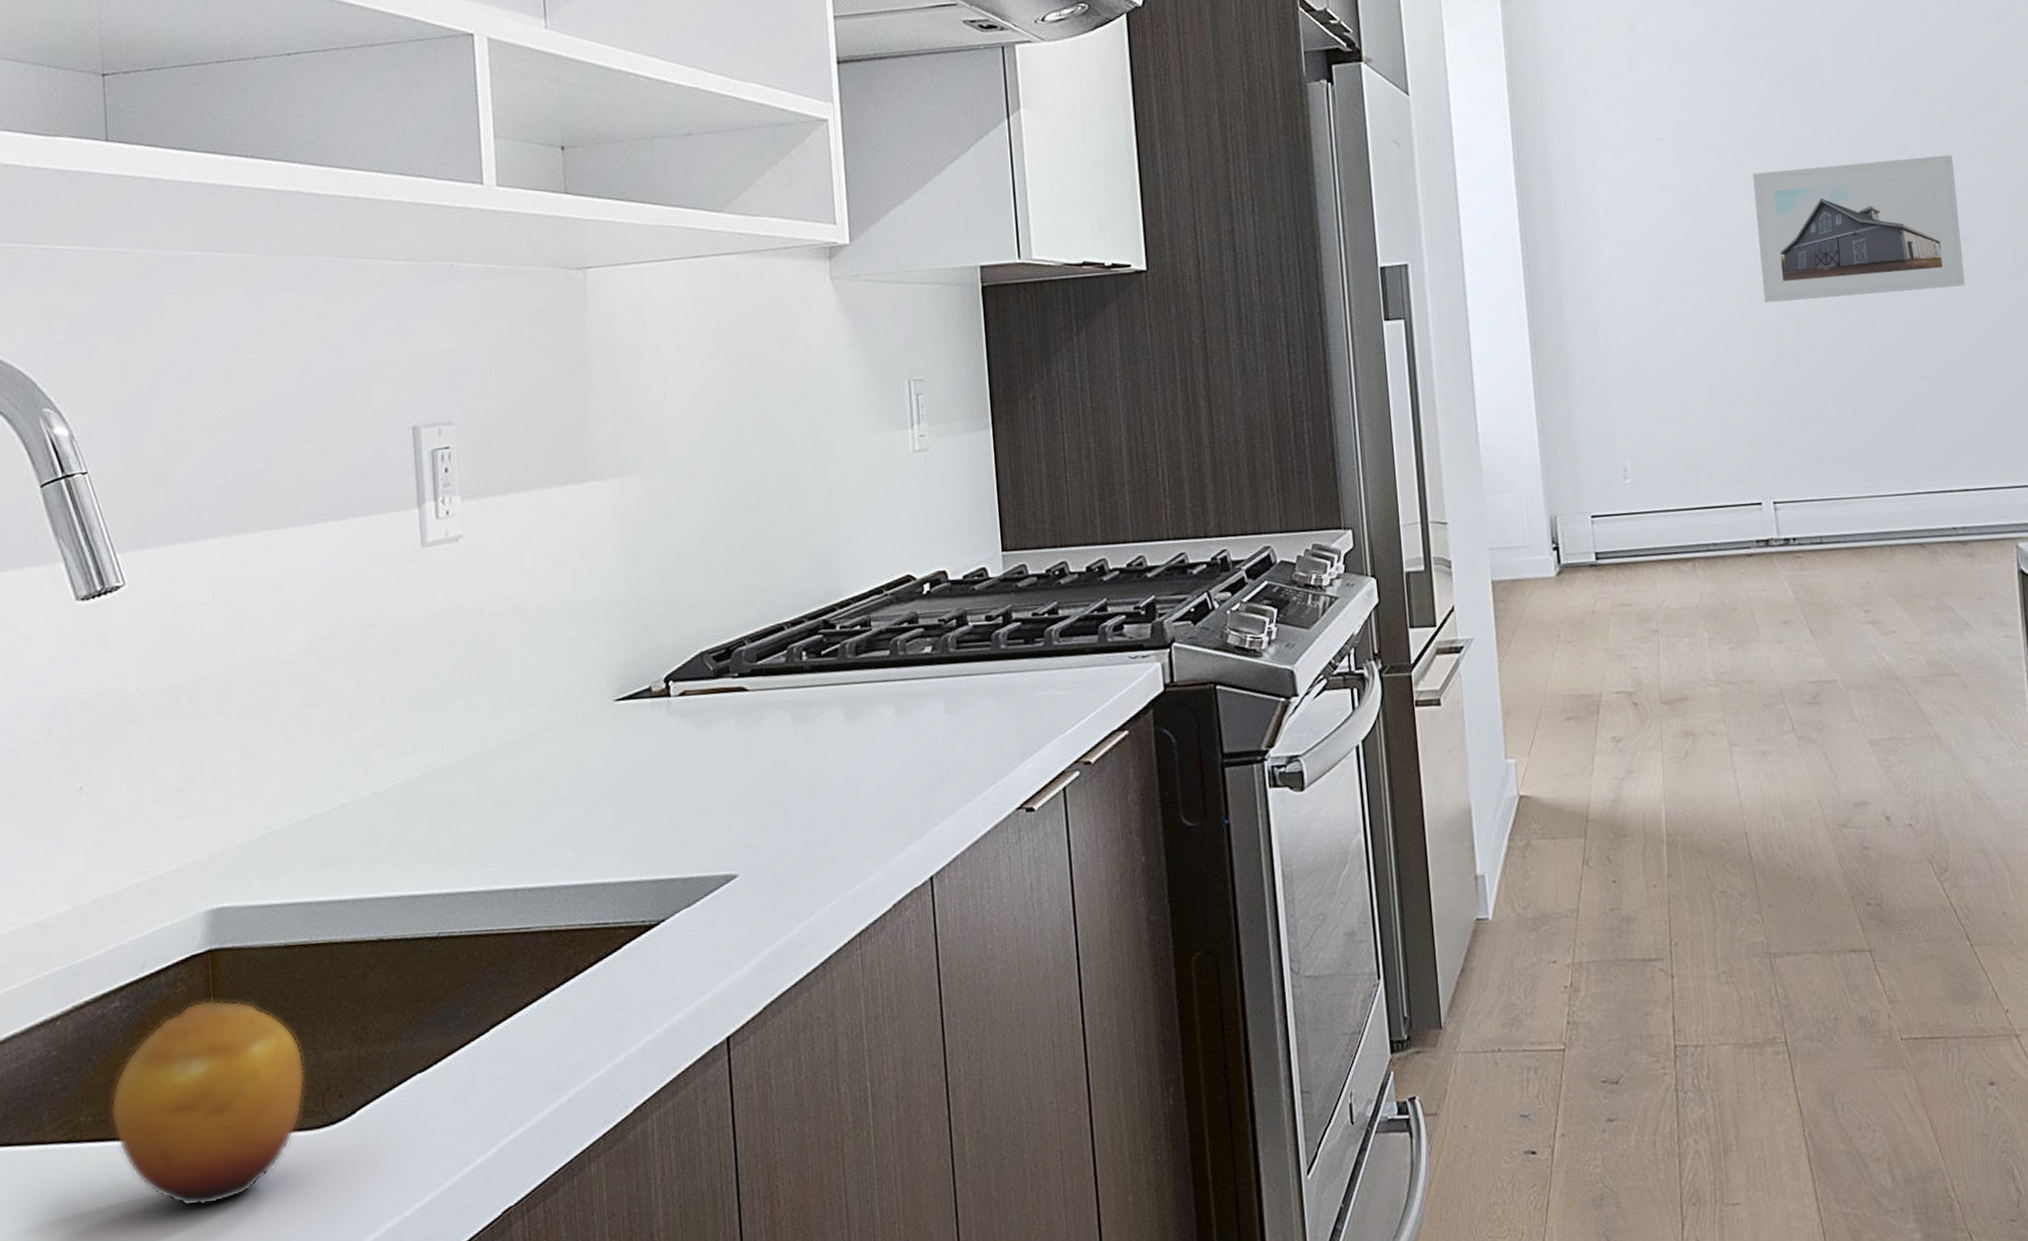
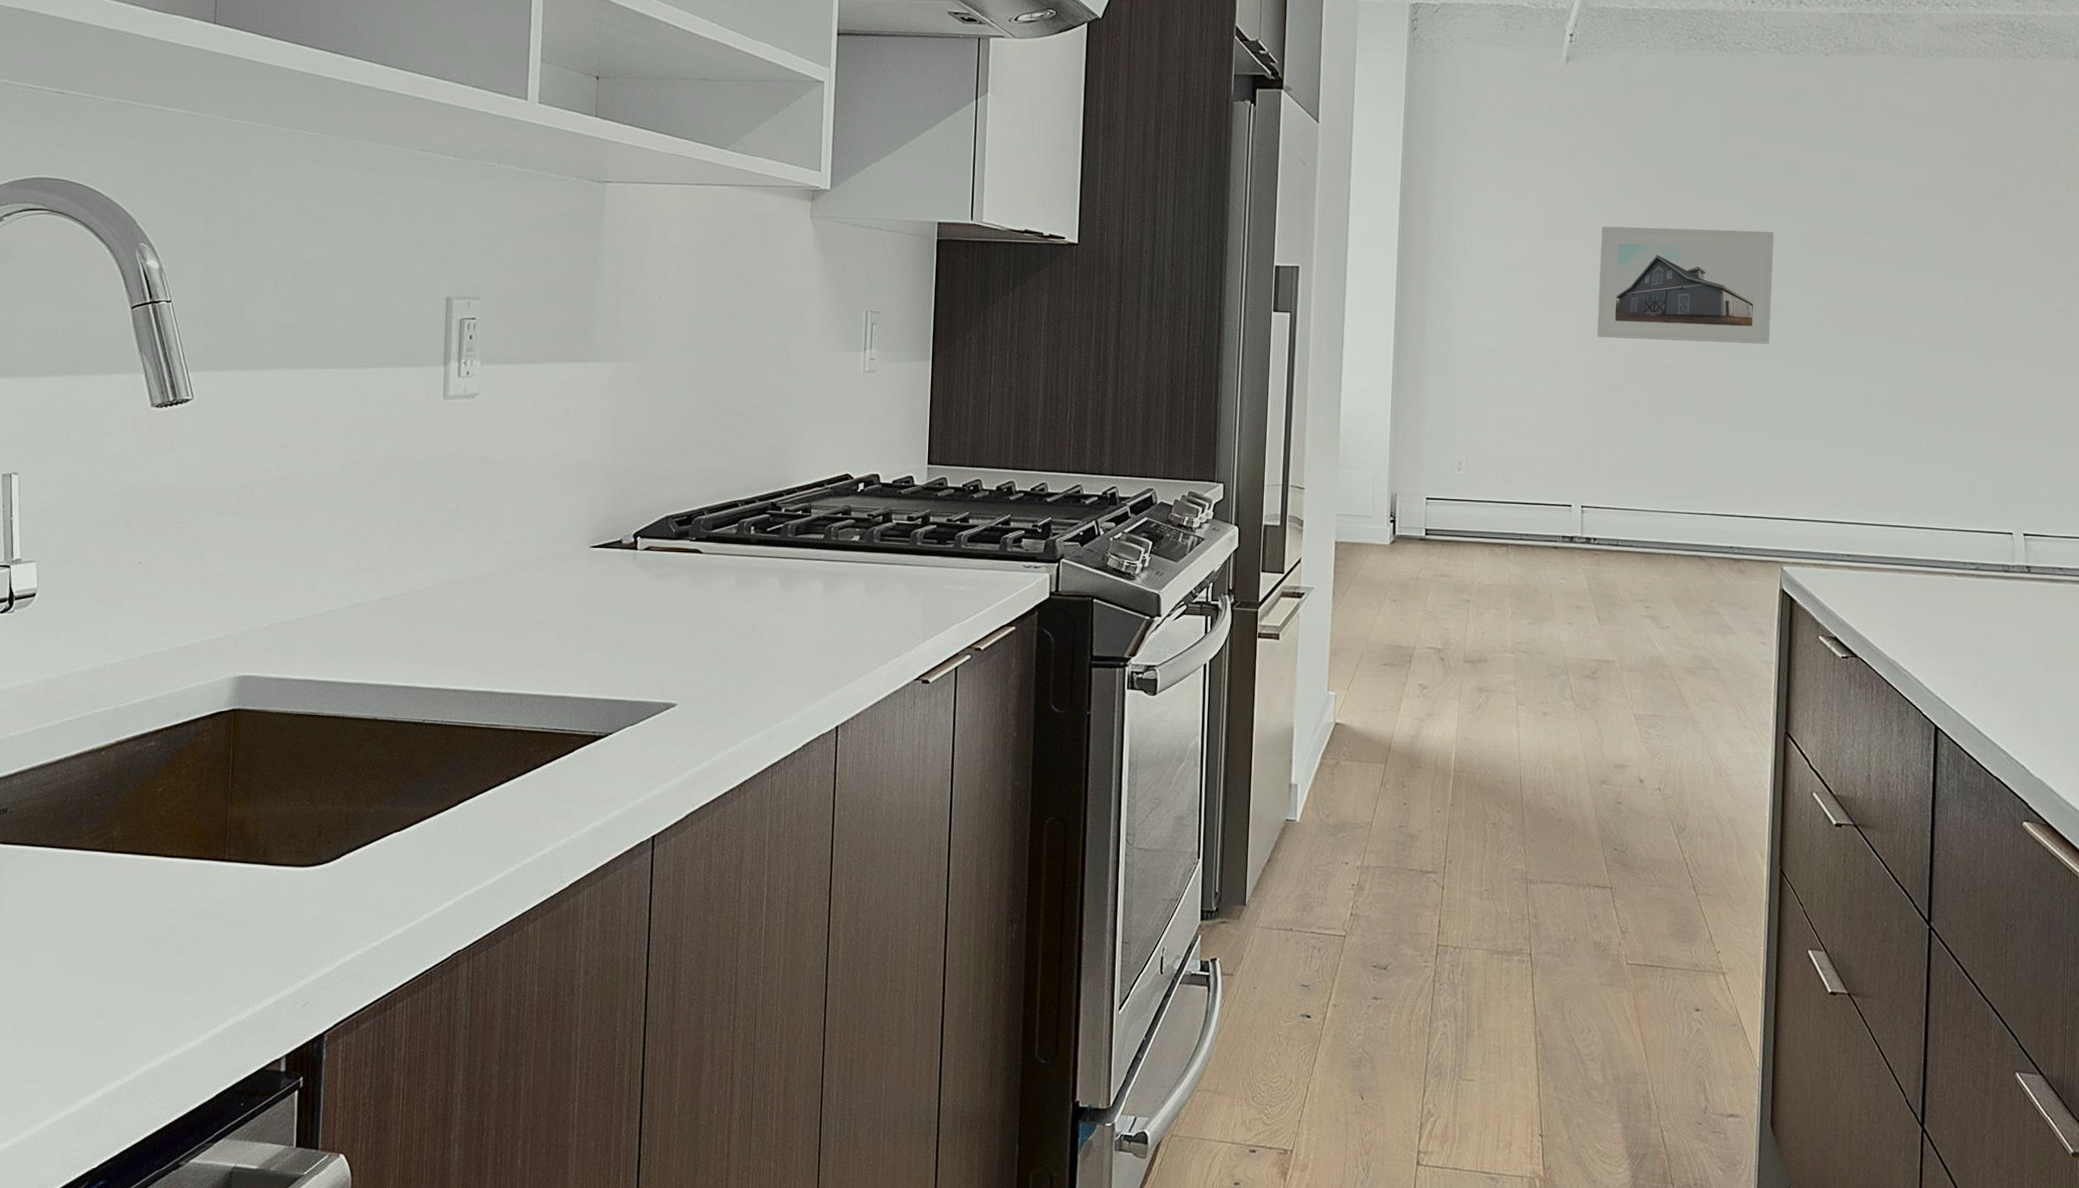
fruit: present [110,999,306,1207] -> none [138,749,302,918]

